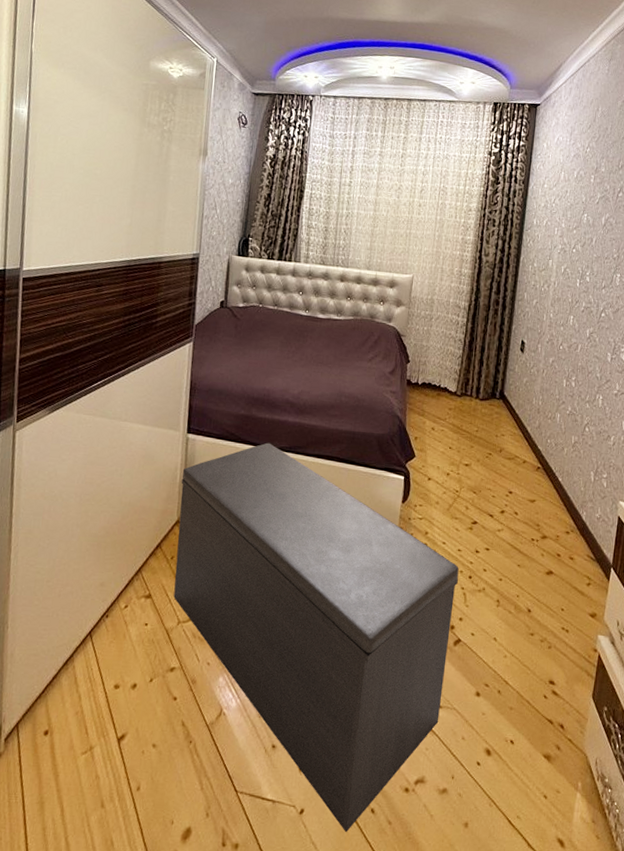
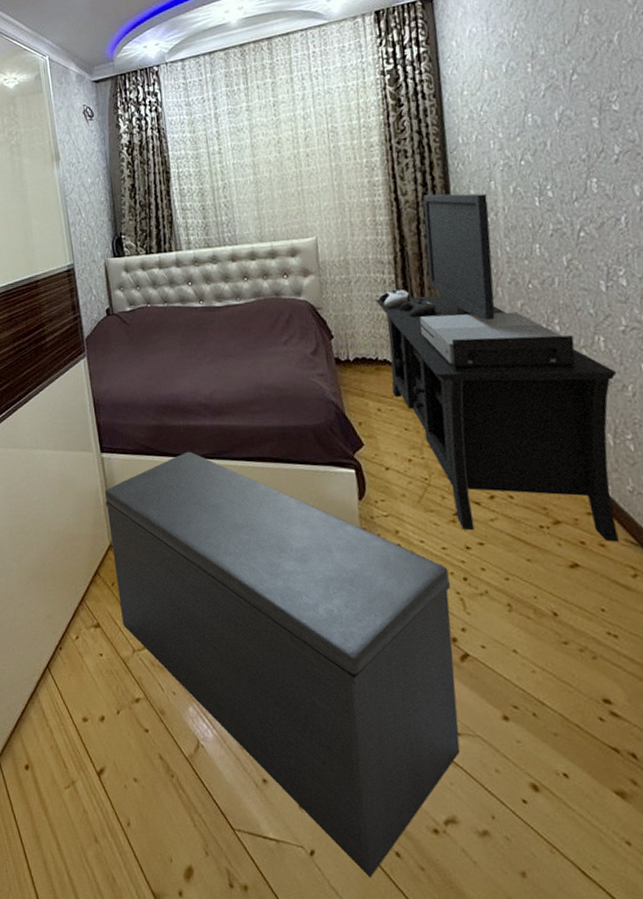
media console: none [445,259,606,557] -> present [375,193,619,542]

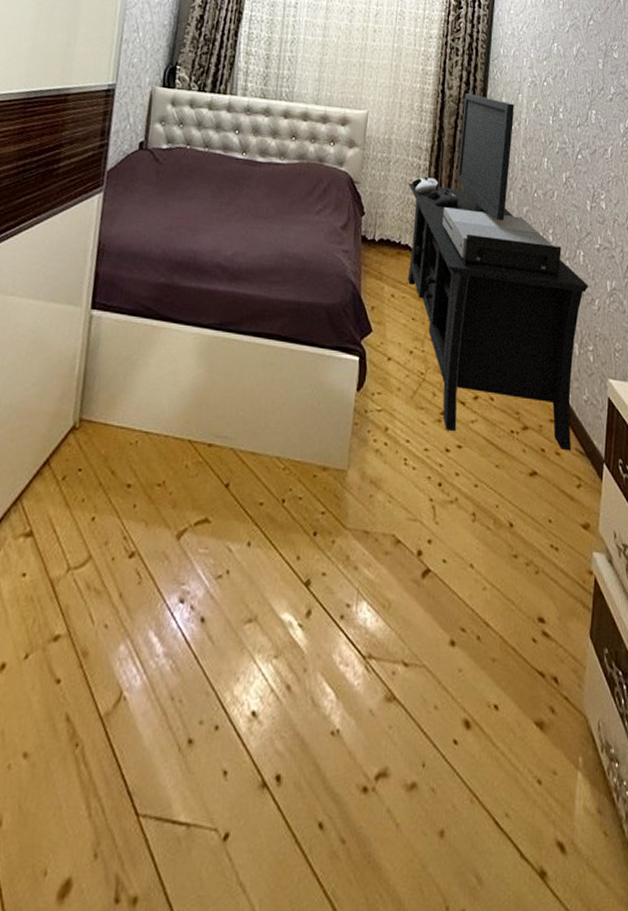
bench: present [104,451,461,879] -> none [63,318,426,863]

